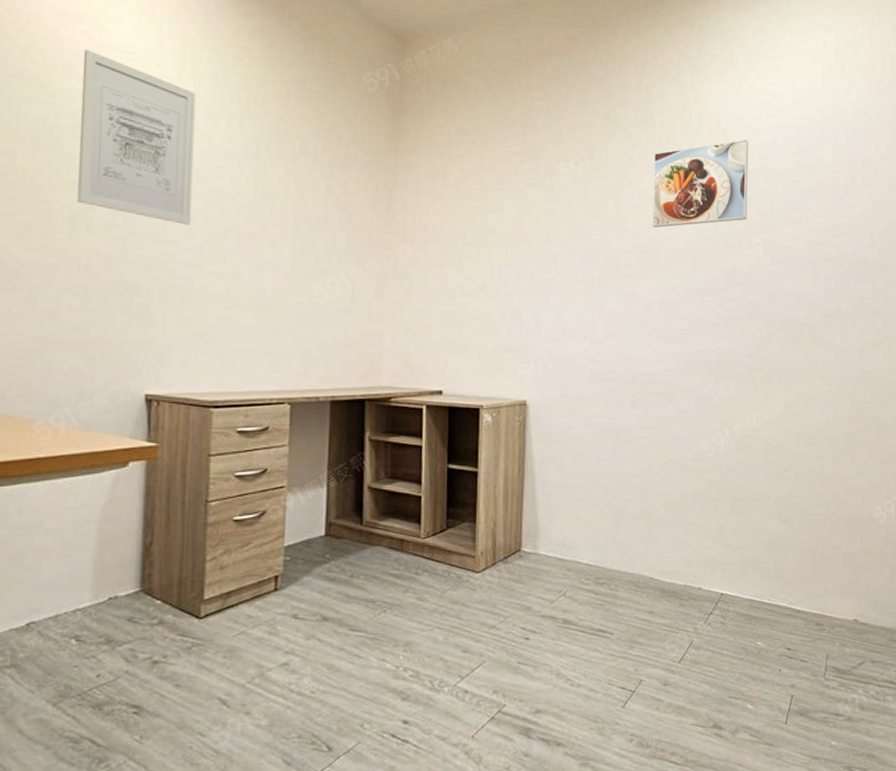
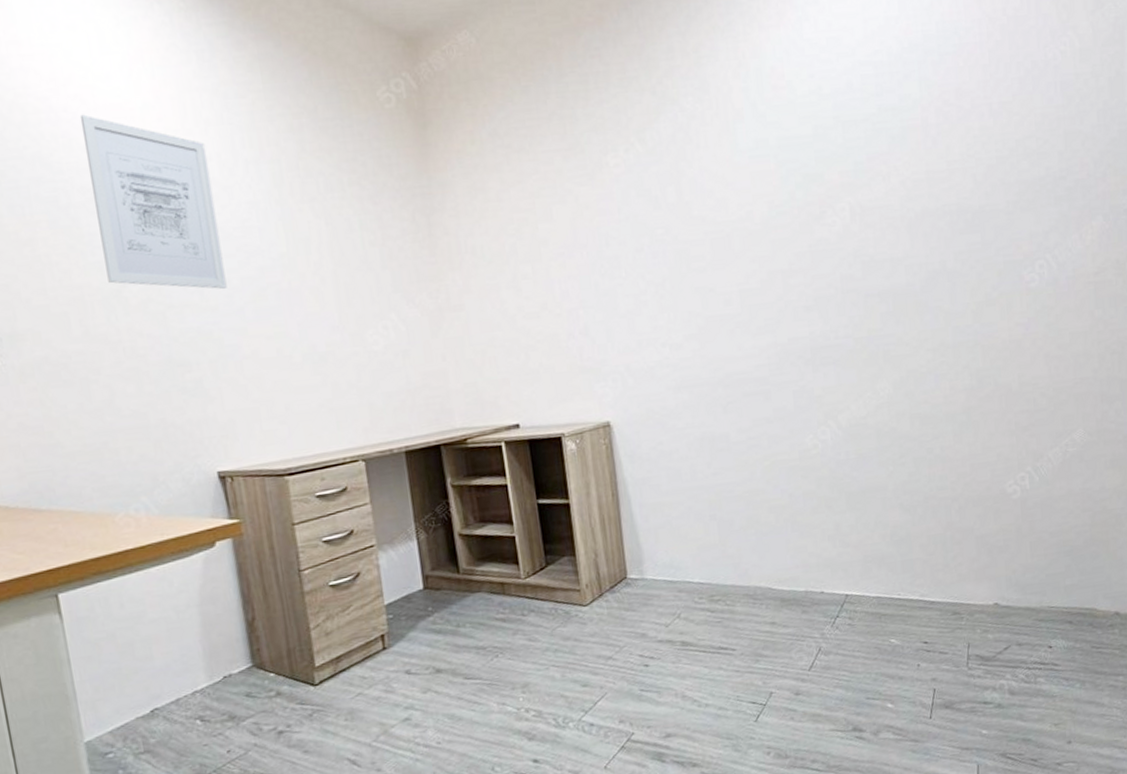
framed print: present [652,139,749,228] -> none [711,89,828,209]

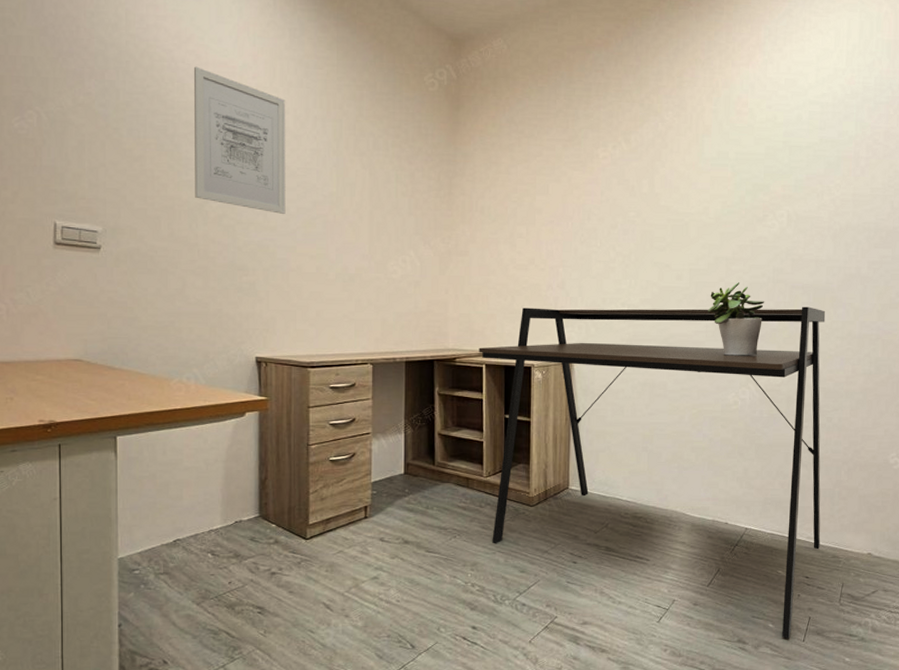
desk: none [493,317,937,718] -> present [479,306,826,639]
potted plant: none [767,299,836,391] -> present [707,282,765,356]

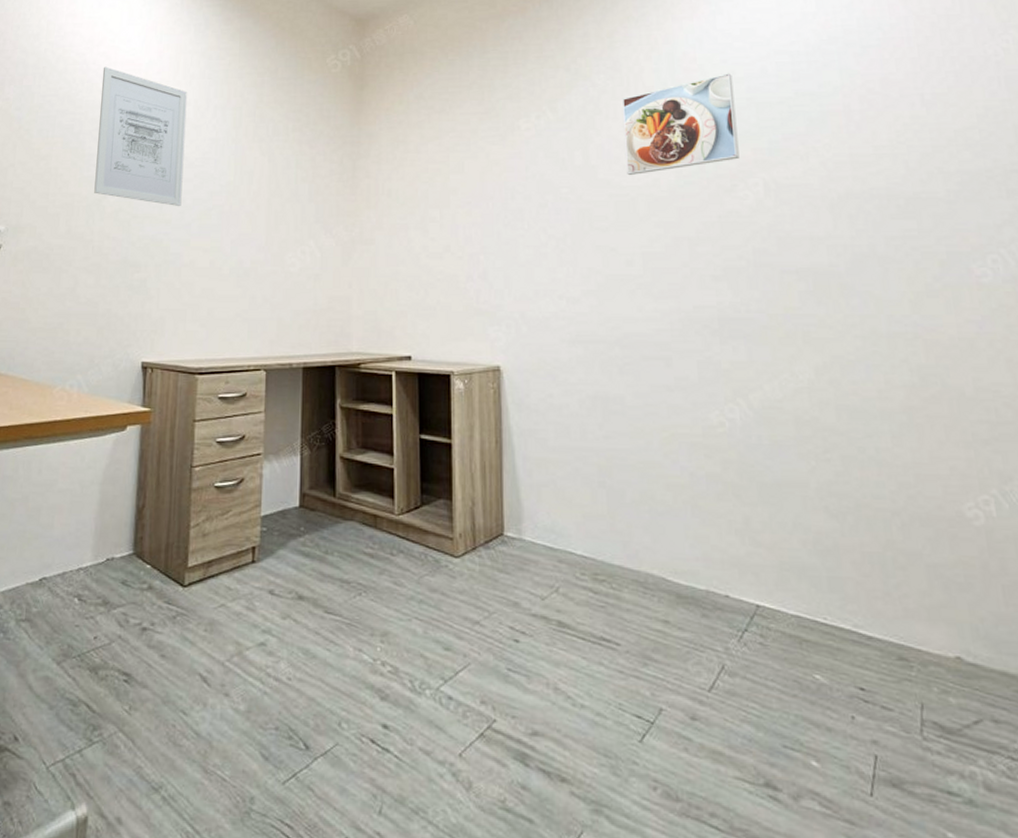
desk: present [479,306,826,639] -> none [387,296,876,789]
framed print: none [683,118,774,203] -> present [621,73,740,175]
potted plant: present [707,282,765,356] -> none [670,267,747,361]

